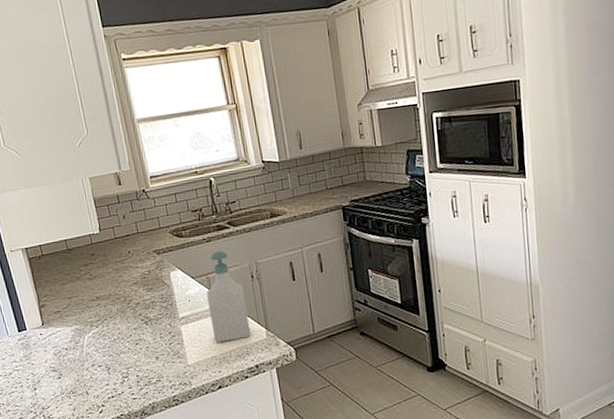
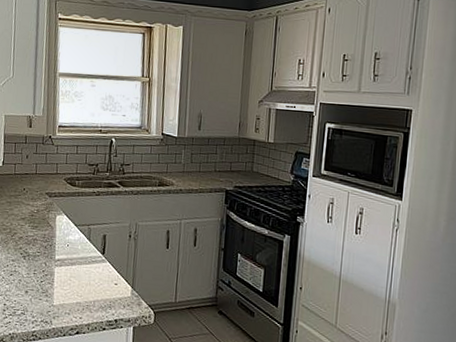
soap bottle: present [206,251,251,342] -> none [82,206,120,292]

